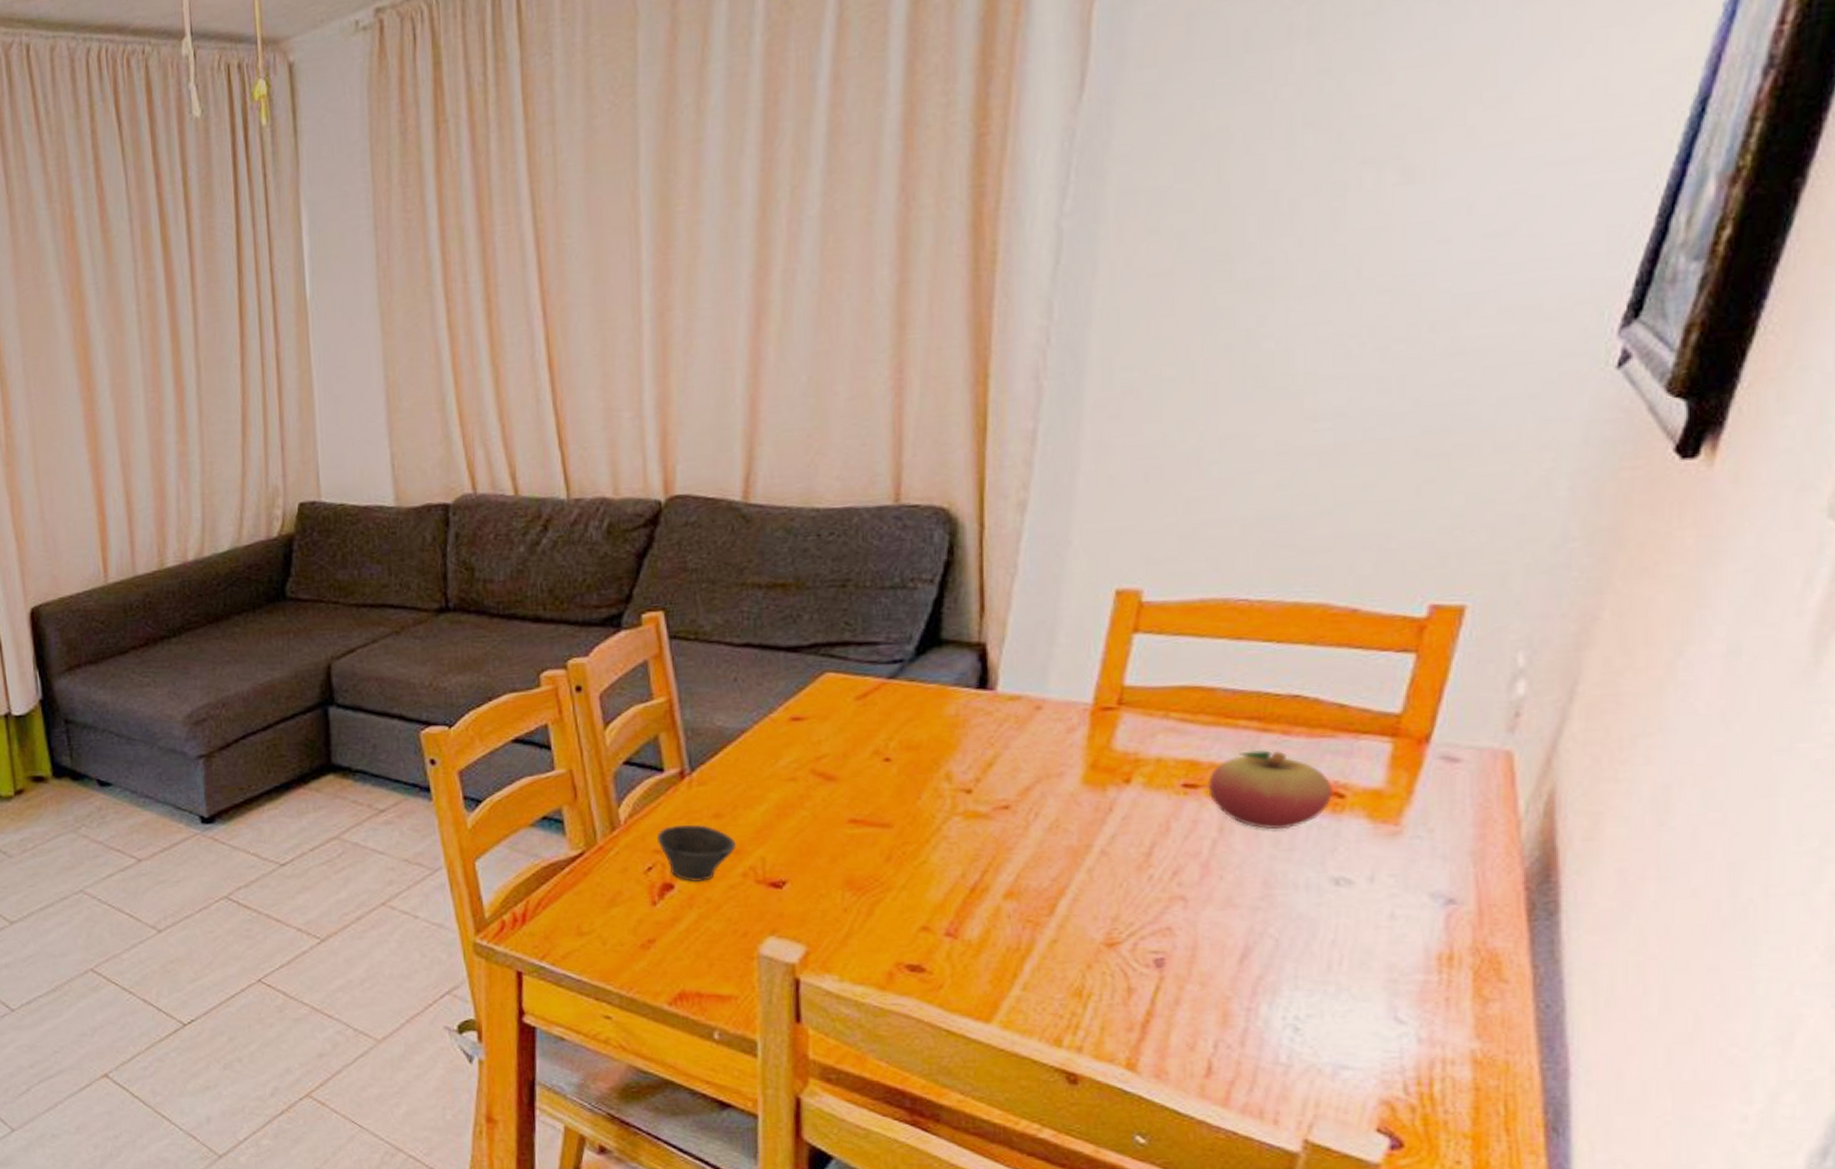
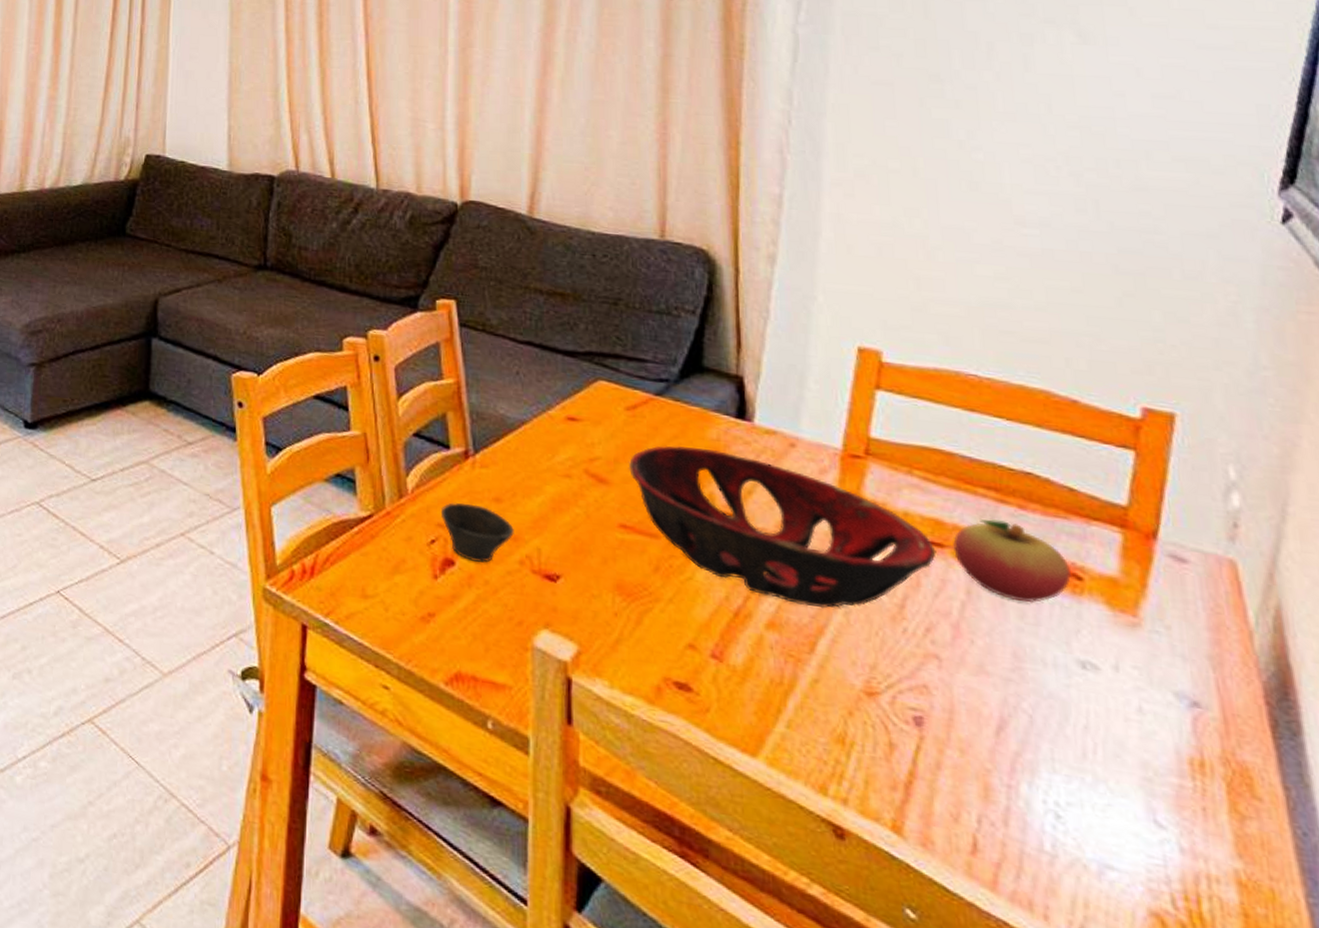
decorative bowl: none [858,726,1189,870] -> present [628,445,936,609]

